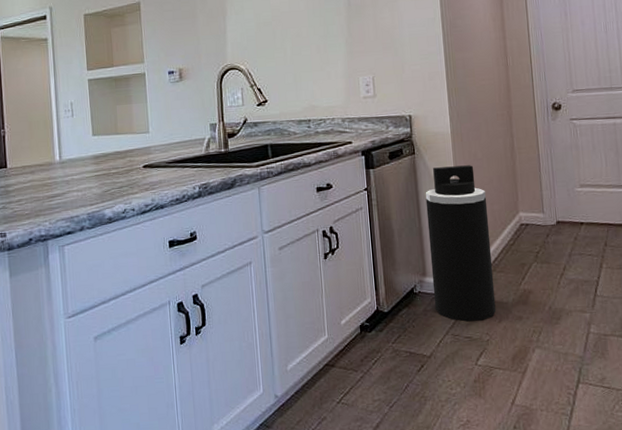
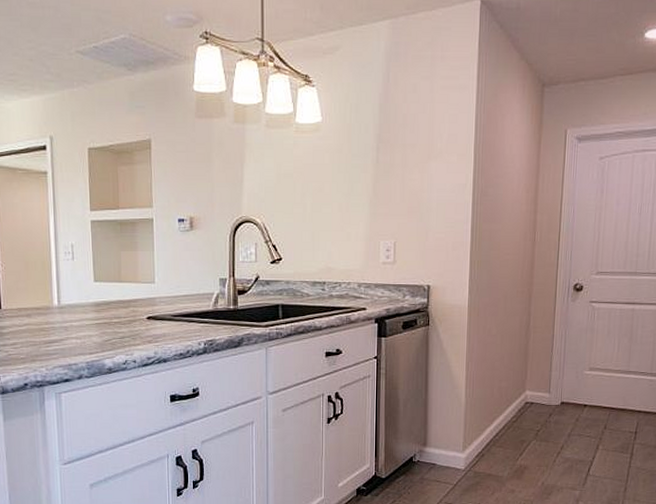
trash can: present [425,165,496,322] -> none [431,340,496,492]

